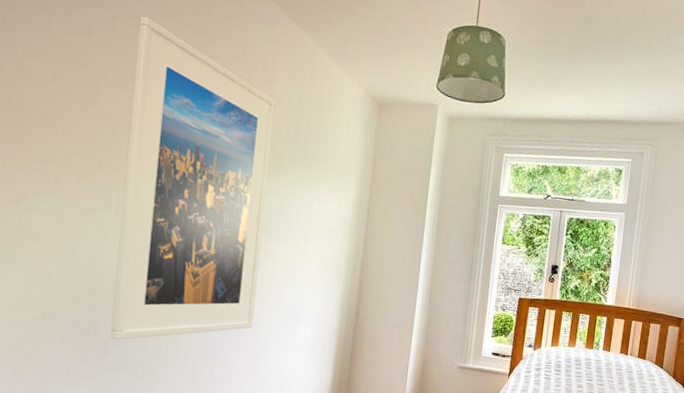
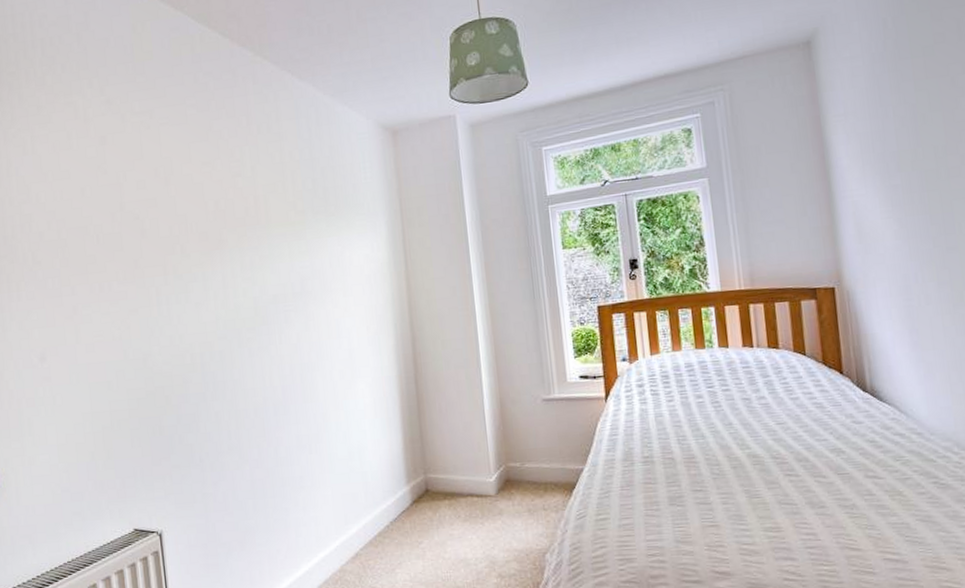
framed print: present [110,16,276,340] -> none [146,110,310,436]

